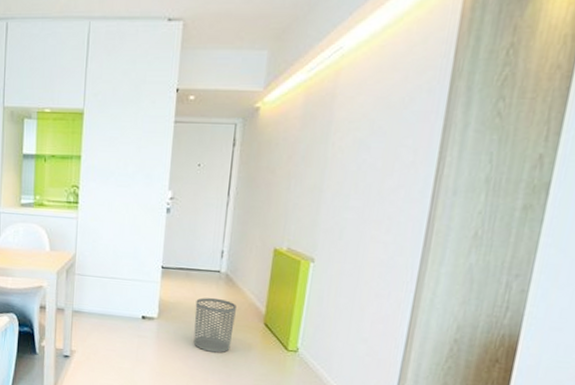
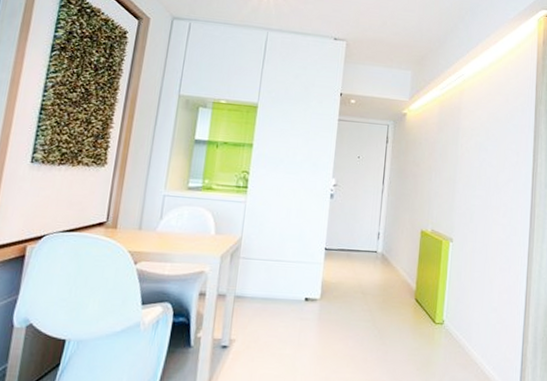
waste bin: present [193,297,236,353] -> none [353,277,391,331]

